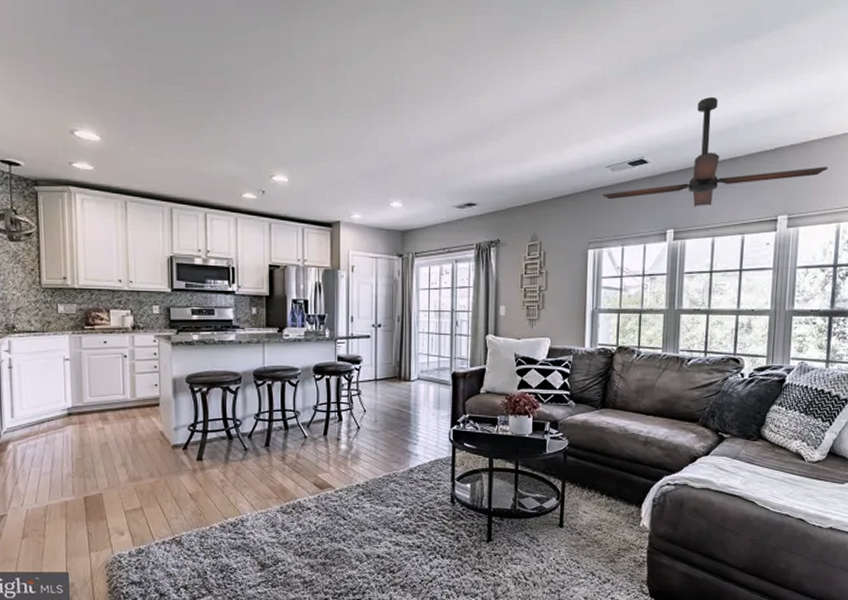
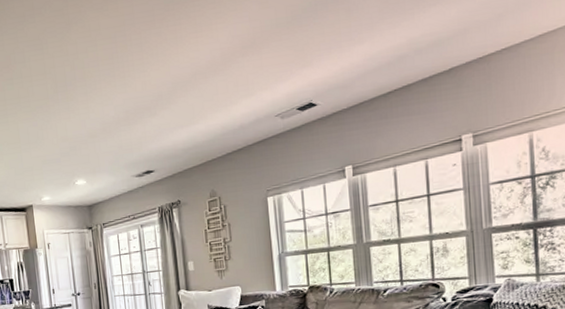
ceiling fan: present [602,97,828,207] -> none [275,30,511,147]

